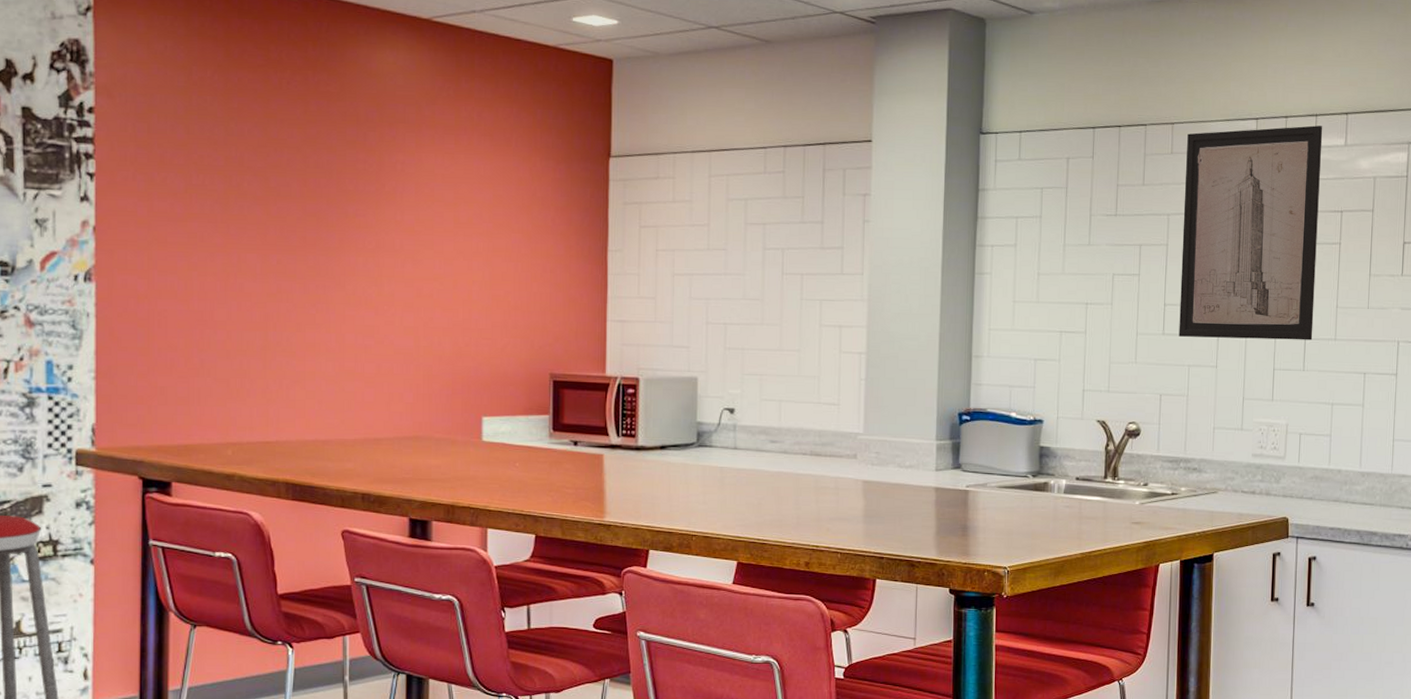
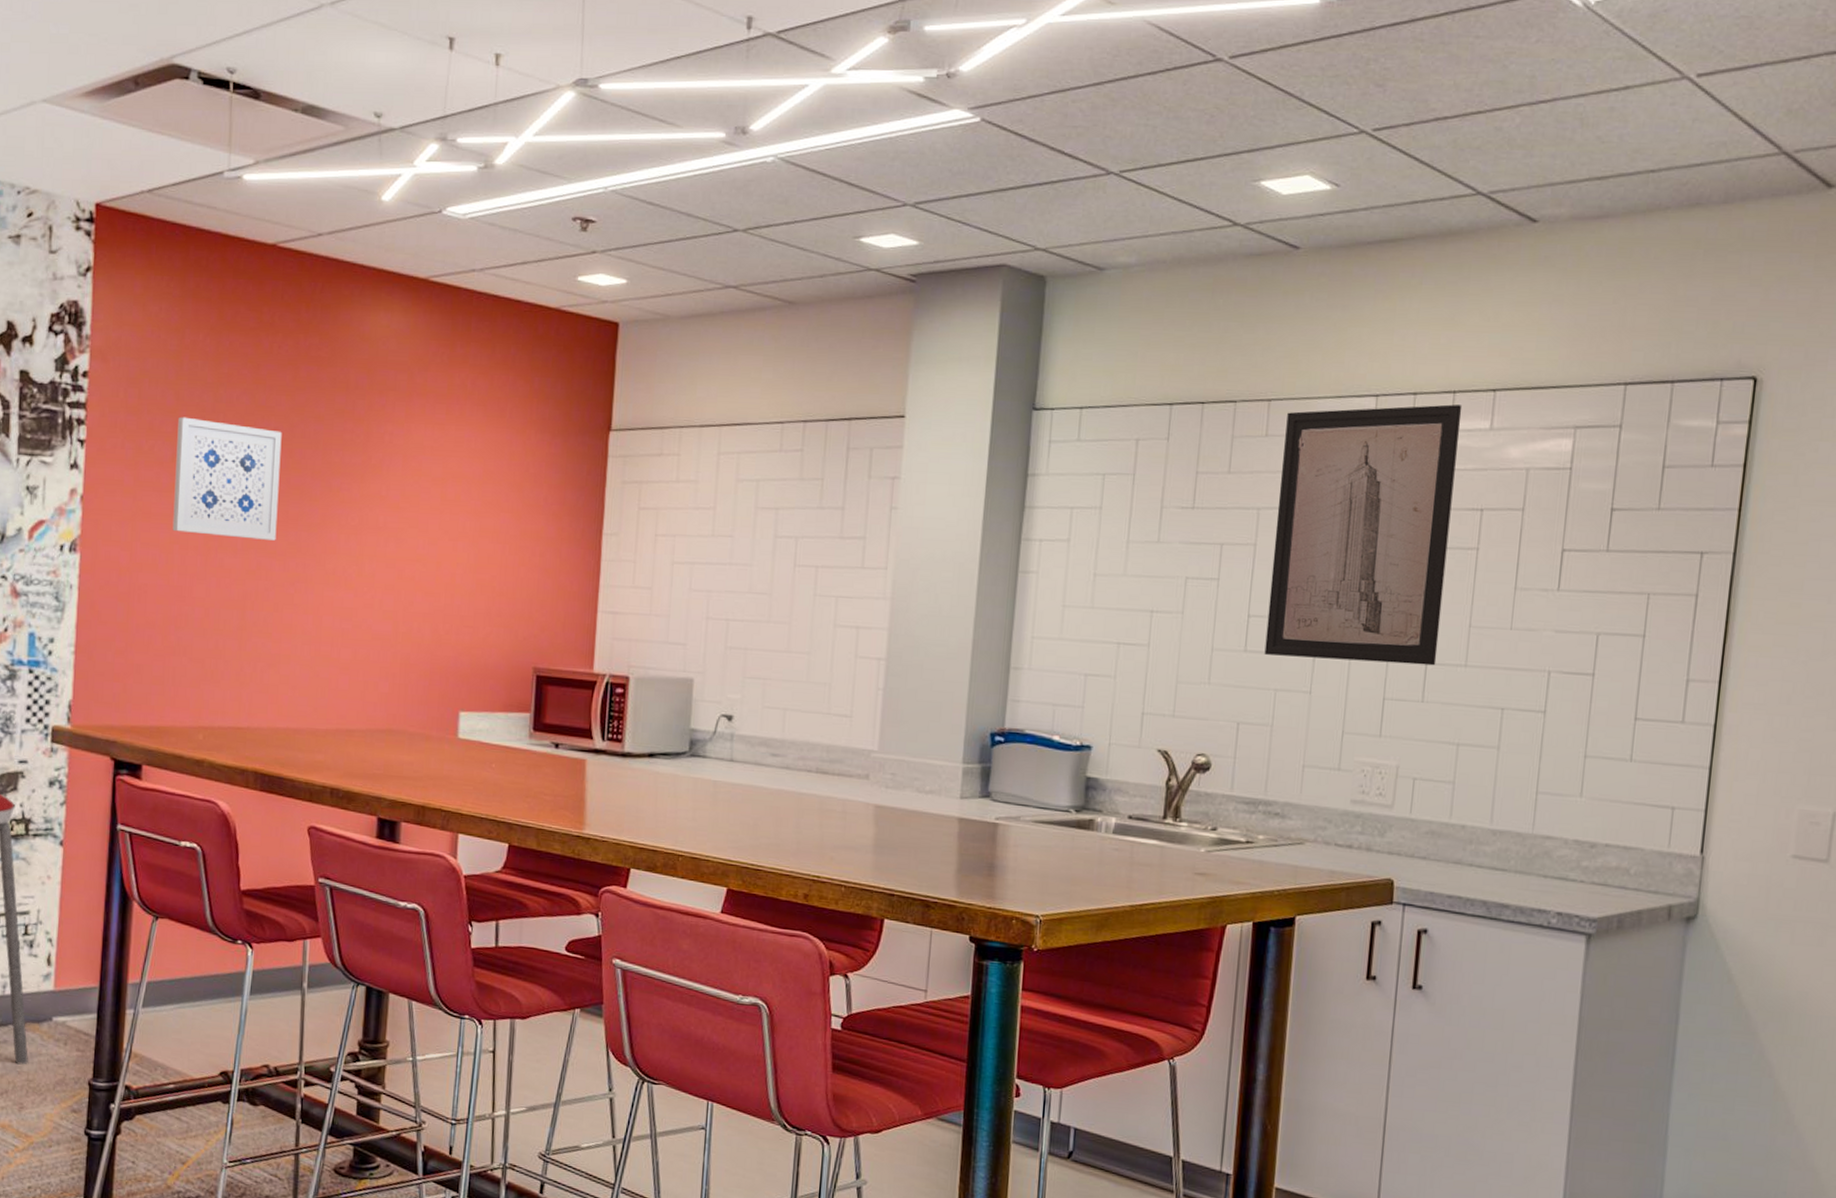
wall art: none [190,149,296,265] -> present [172,416,282,541]

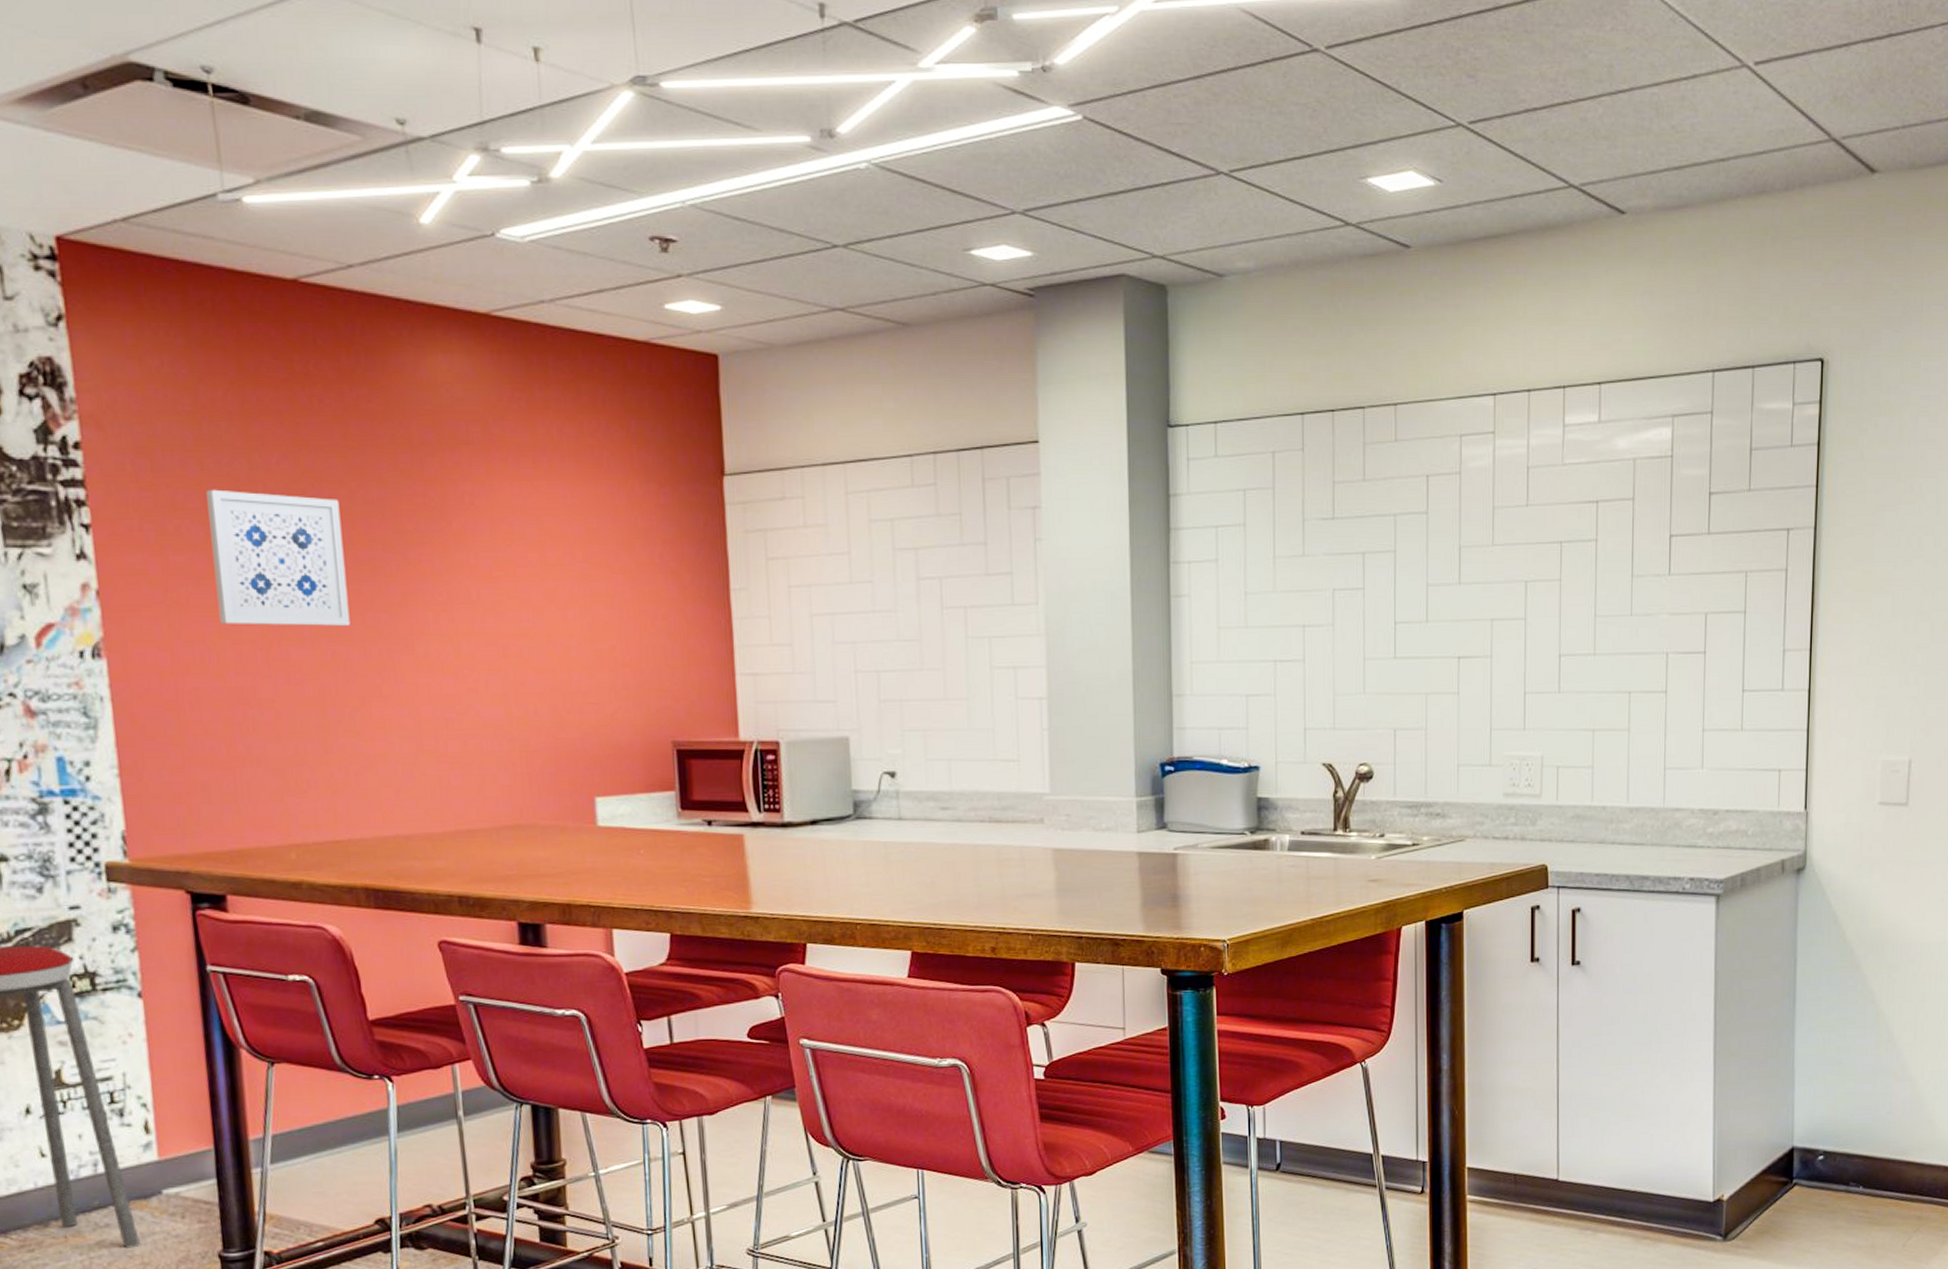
wall art: present [1264,404,1463,666] -> none [1412,400,1572,660]

